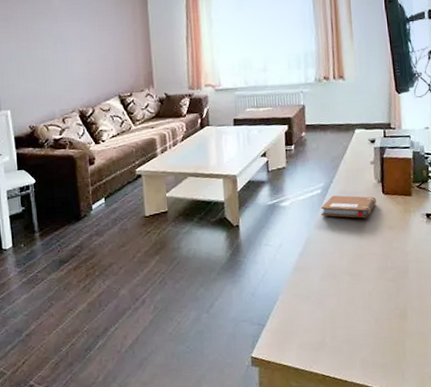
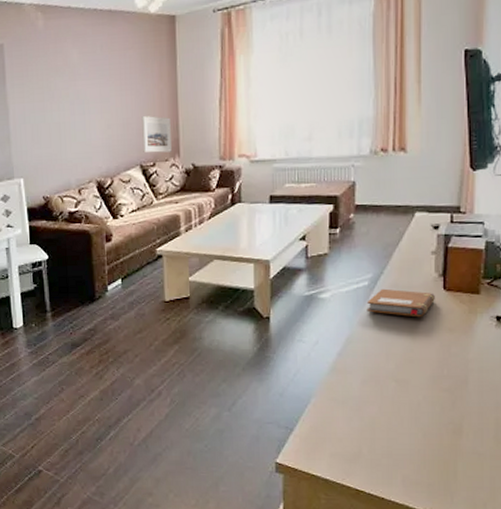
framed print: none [118,52,146,85] -> present [142,116,172,153]

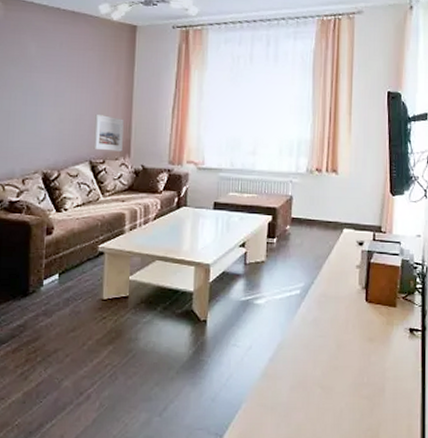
notebook: present [366,288,435,318] -> none [298,297,358,327]

